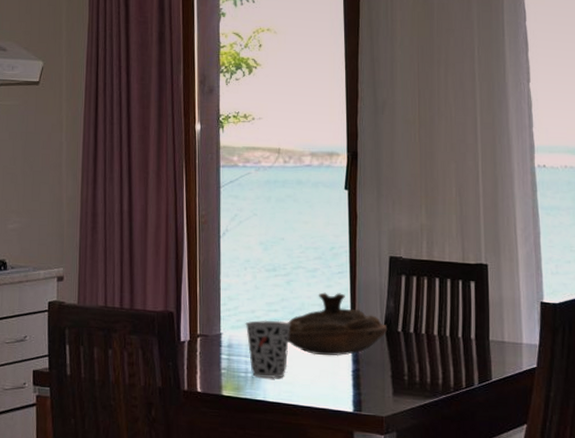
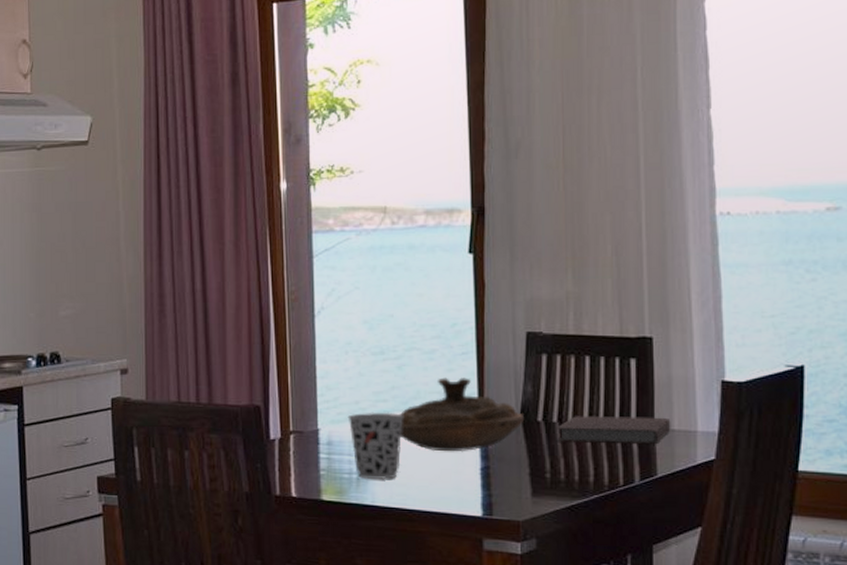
notebook: none [412,328,503,354] -> present [556,416,671,445]

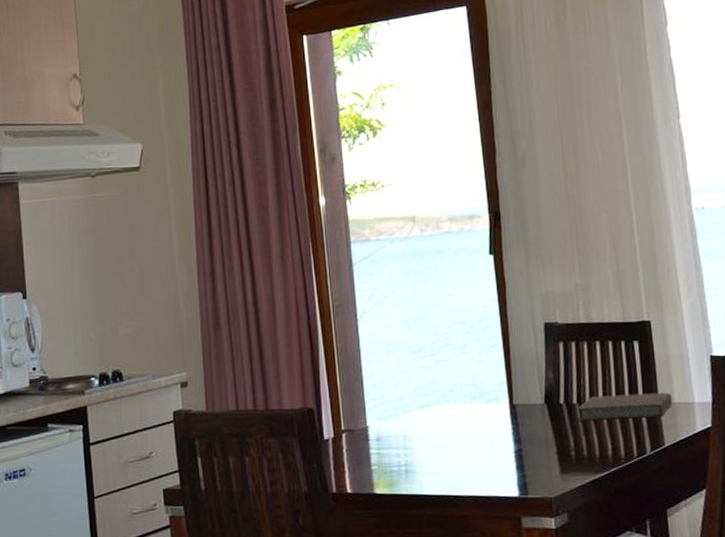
cup: present [347,412,404,480] -> none [393,405,444,470]
decorative bowl: present [399,377,525,452] -> none [439,368,549,439]

